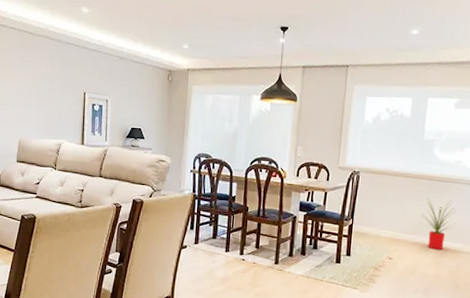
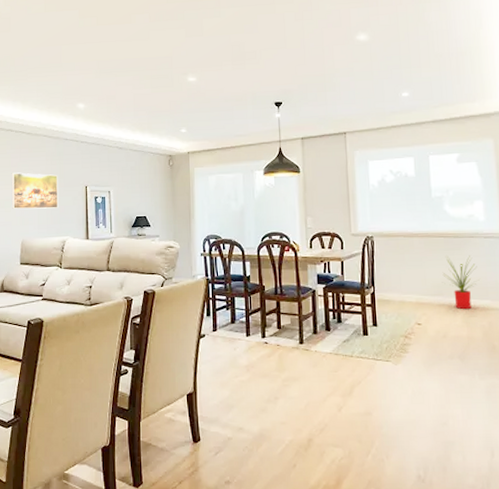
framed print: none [11,72,58,111] -> present [11,172,59,209]

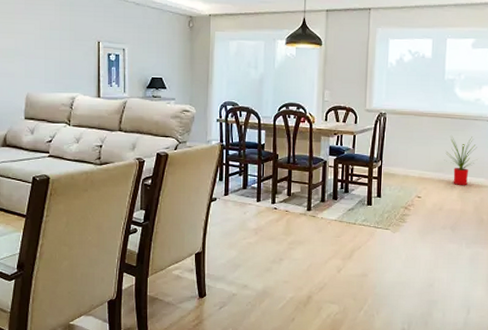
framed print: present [11,172,59,209] -> none [15,21,68,63]

